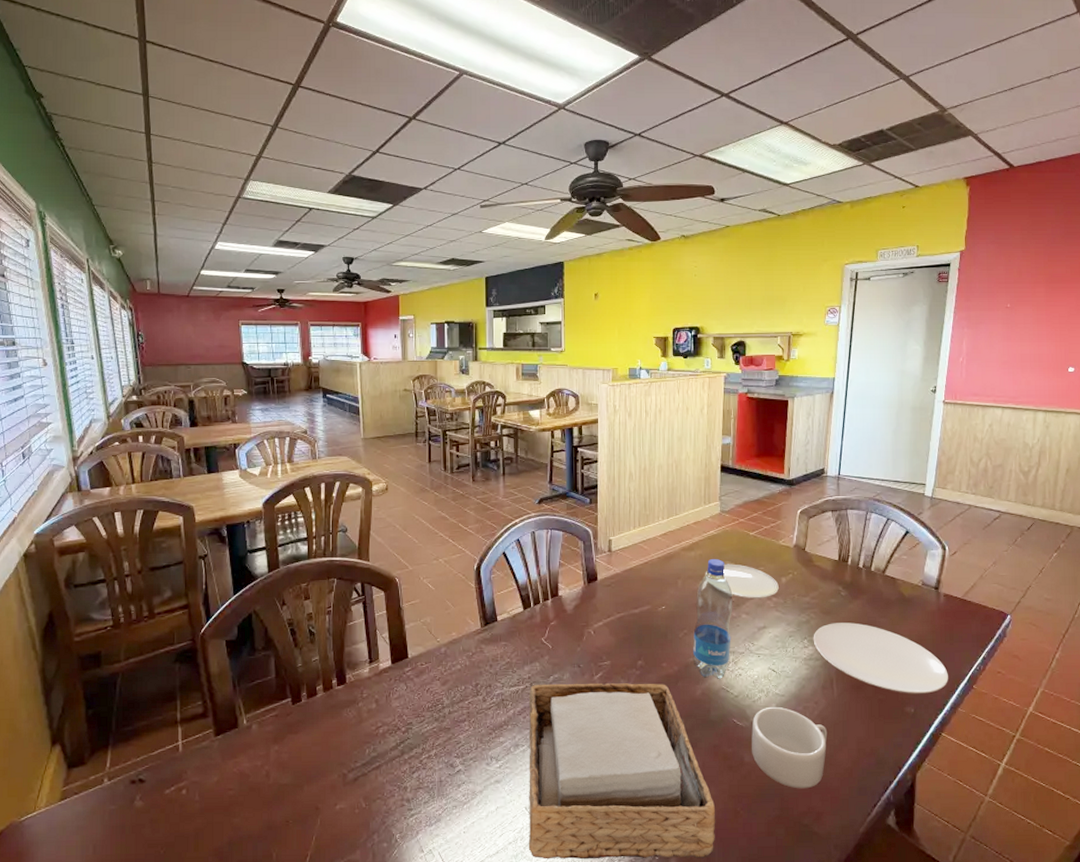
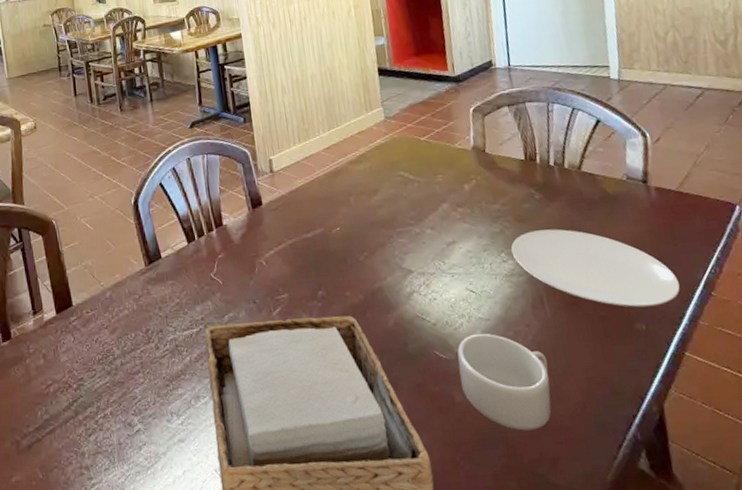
bottle: present [692,558,733,679] -> none [371,169,421,306]
plate: present [705,564,779,599] -> none [378,174,463,212]

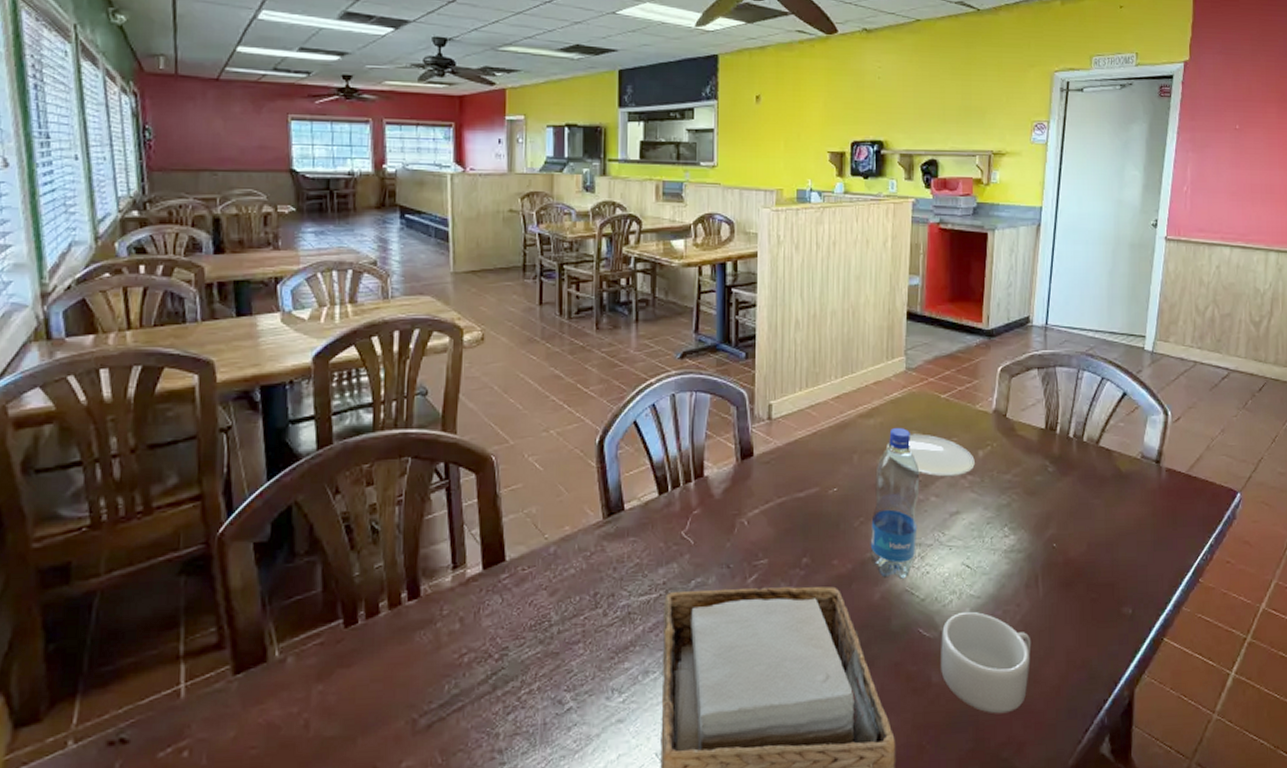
bottle: none [371,169,421,306] -> present [870,427,920,579]
plate: none [378,174,463,212] -> present [886,434,975,477]
plate: present [511,229,680,308] -> none [1015,505,1171,591]

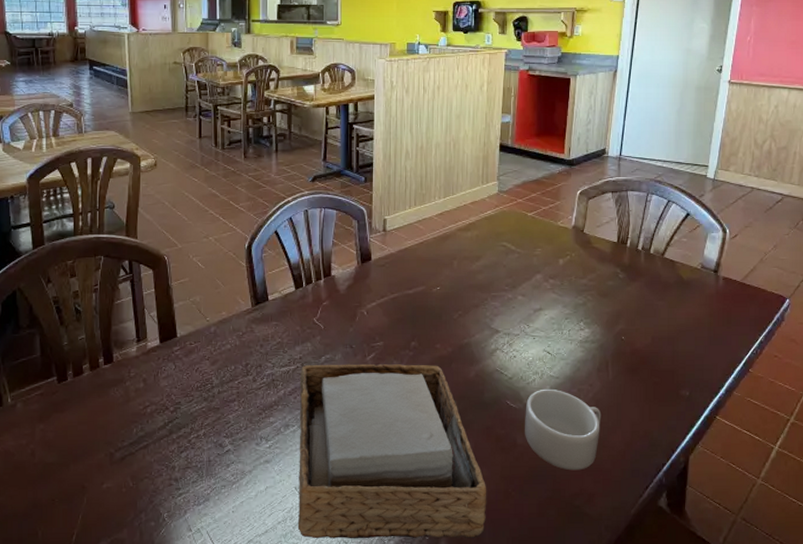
bottle: present [870,427,920,579] -> none [467,239,509,361]
plate: present [886,434,975,477] -> none [481,245,556,280]

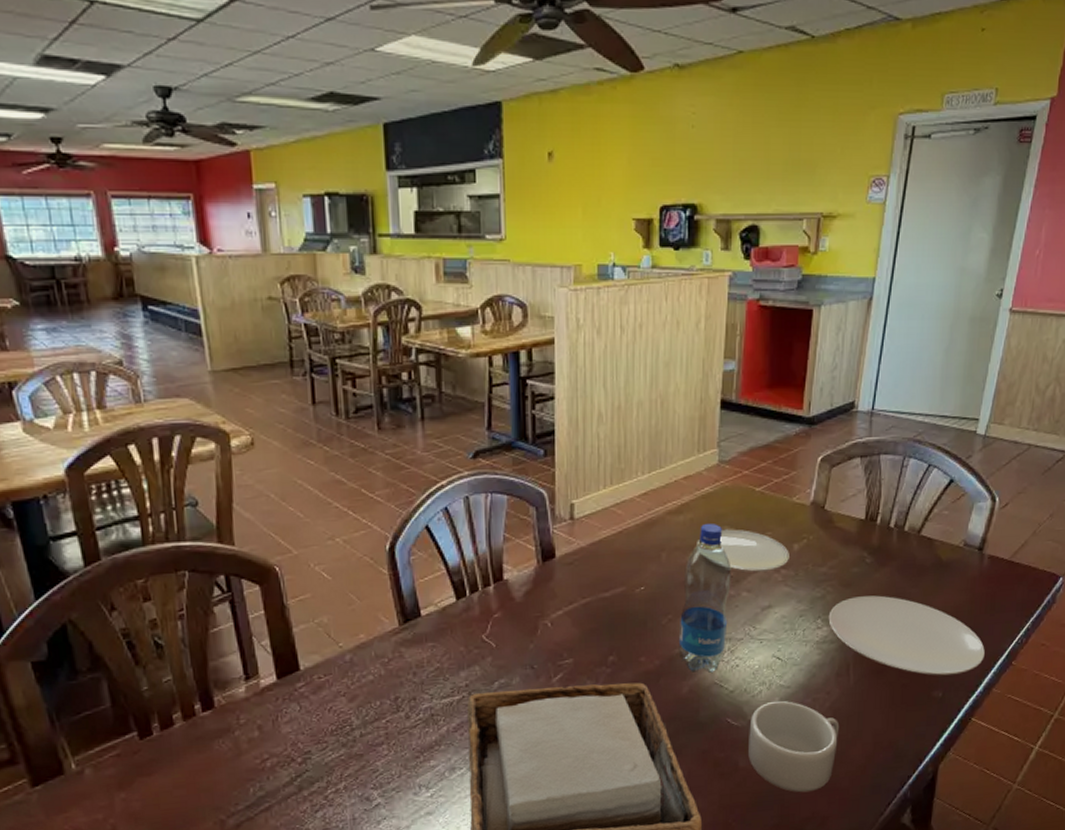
bottle: none [467,239,509,361] -> present [678,523,732,673]
plate: none [481,245,556,280] -> present [697,529,789,572]
plate: none [589,305,724,377] -> present [828,595,985,676]

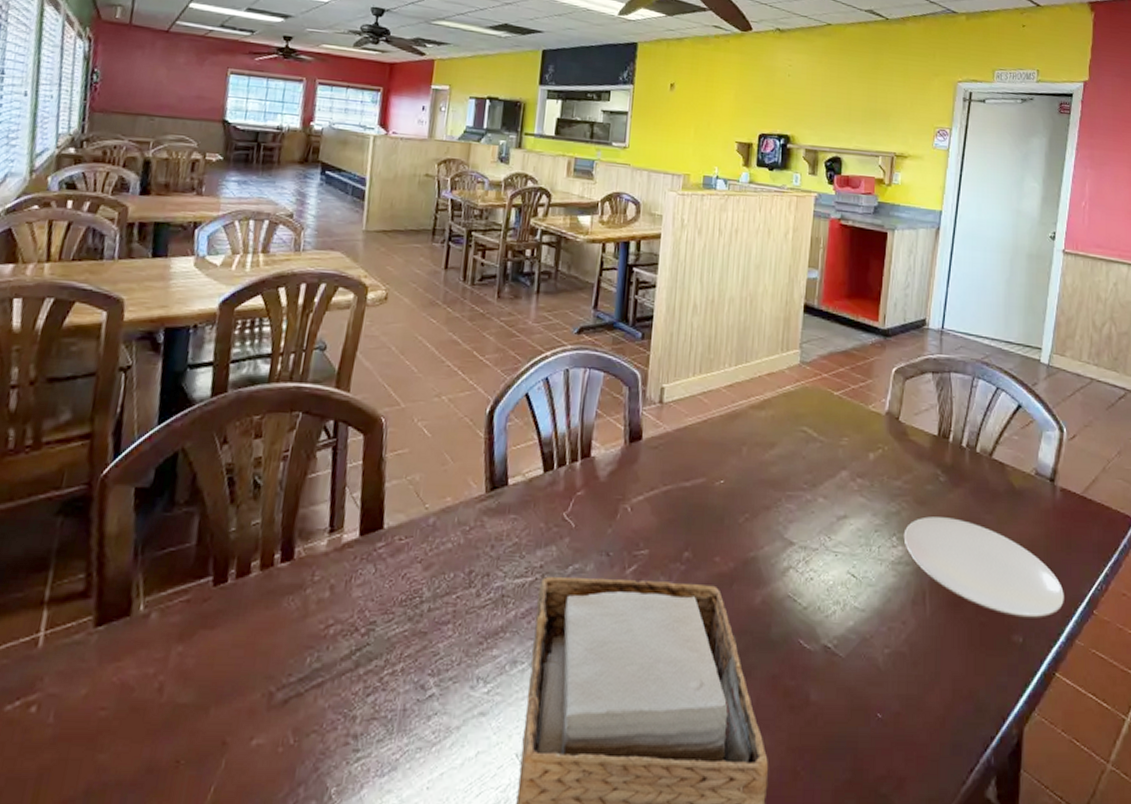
bottle: present [678,523,732,673] -> none [753,421,809,583]
plate: present [697,529,789,572] -> none [776,430,865,478]
mug: present [747,700,840,793] -> none [819,625,916,743]

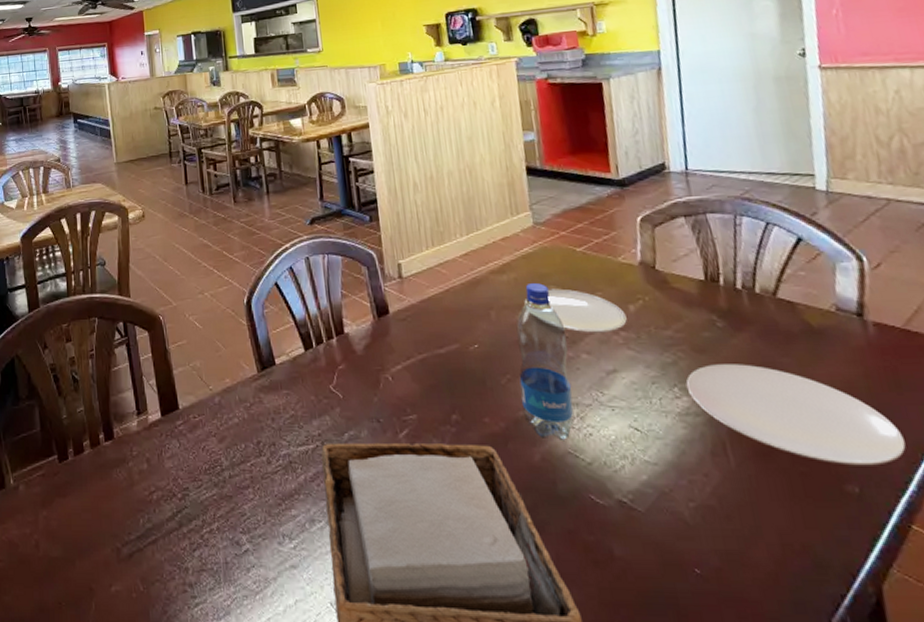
bottle: none [753,421,809,583] -> present [515,282,574,440]
plate: none [776,430,865,478] -> present [524,288,627,333]

